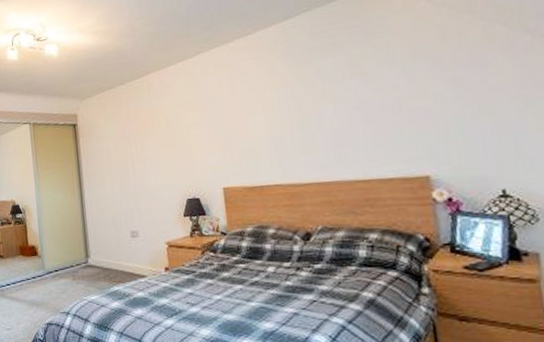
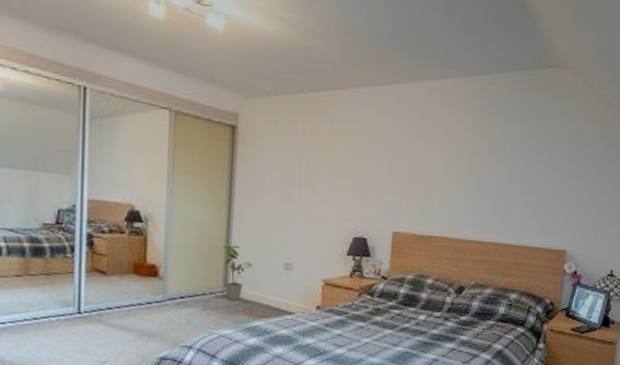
house plant: none [80,221,106,270] -> present [222,245,253,301]

